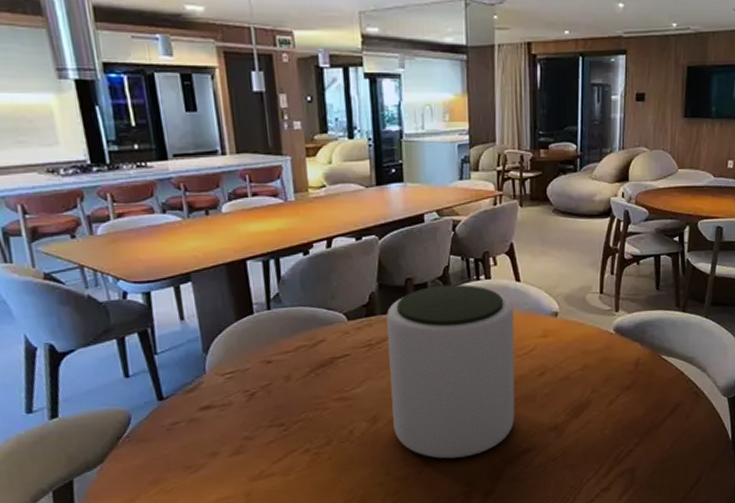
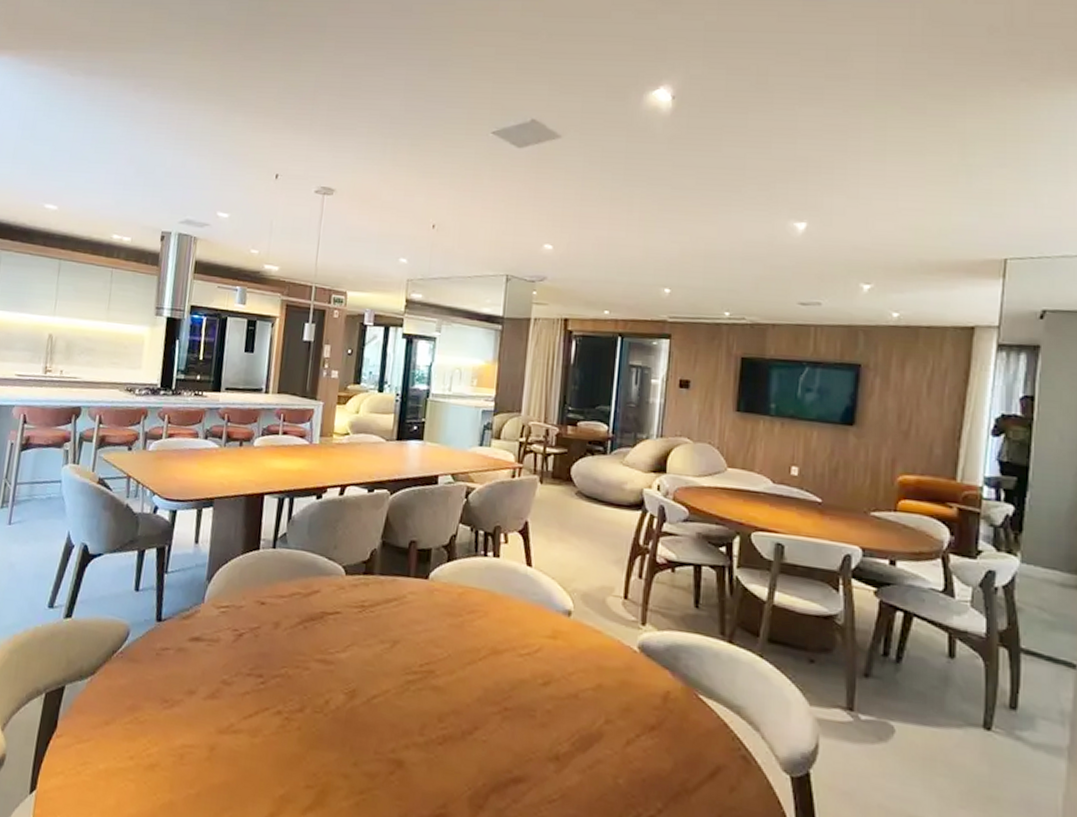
plant pot: present [386,284,515,459] -> none [371,554,521,769]

